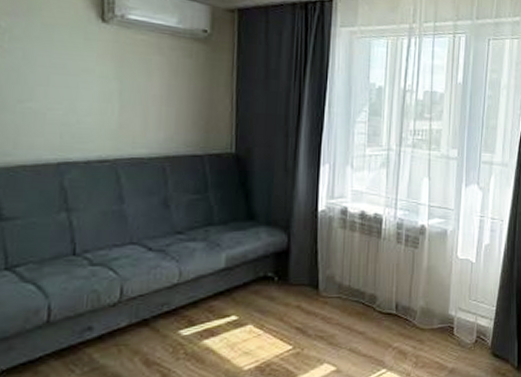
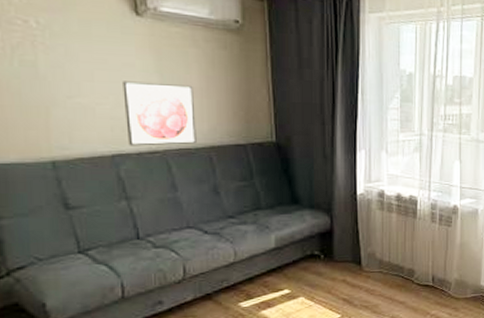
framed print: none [77,86,153,155] -> present [122,81,197,146]

